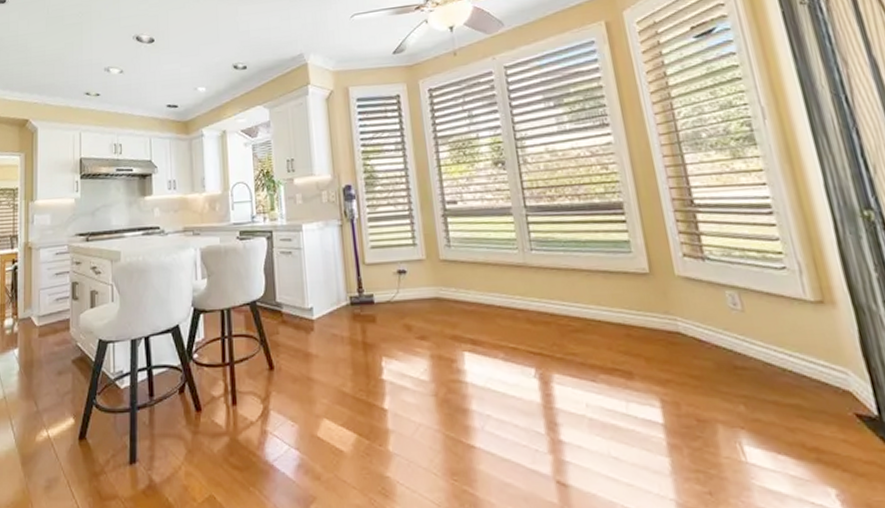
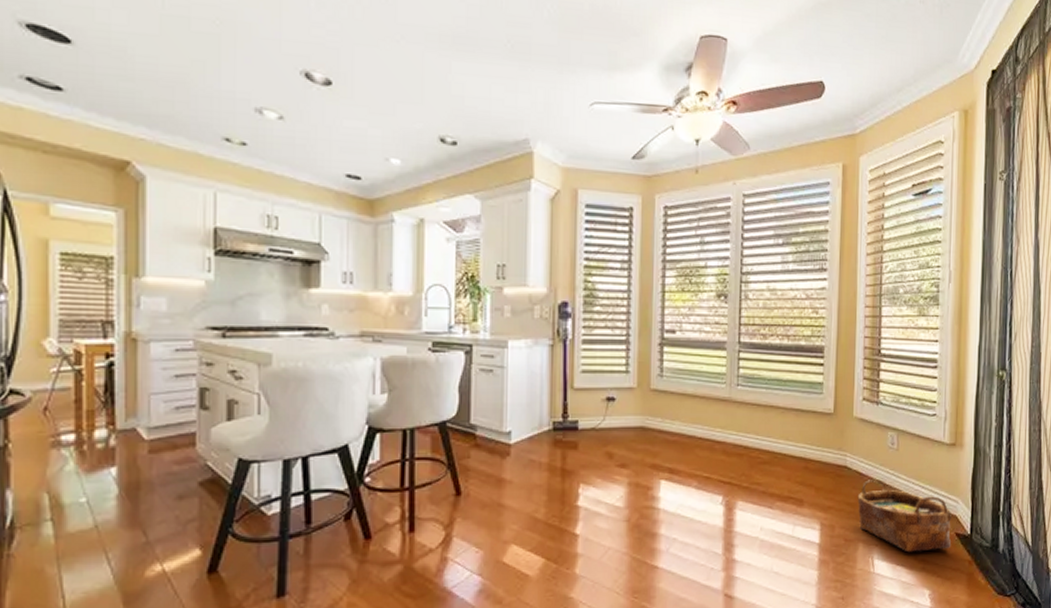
woven basket: none [702,345,852,438] -> present [857,478,952,553]

